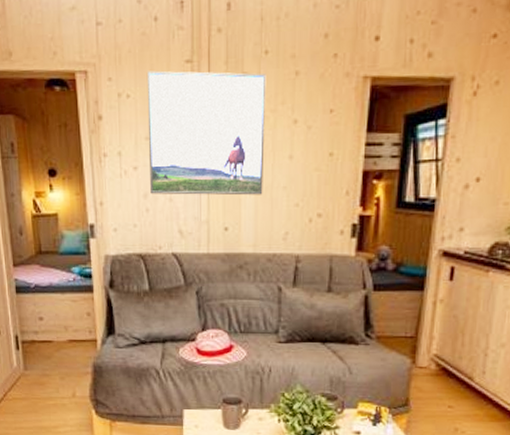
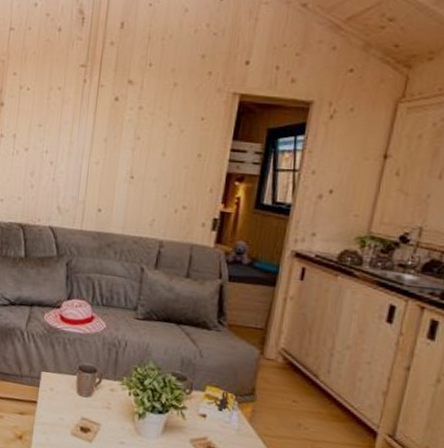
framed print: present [146,70,267,196] -> none [37,70,149,184]

